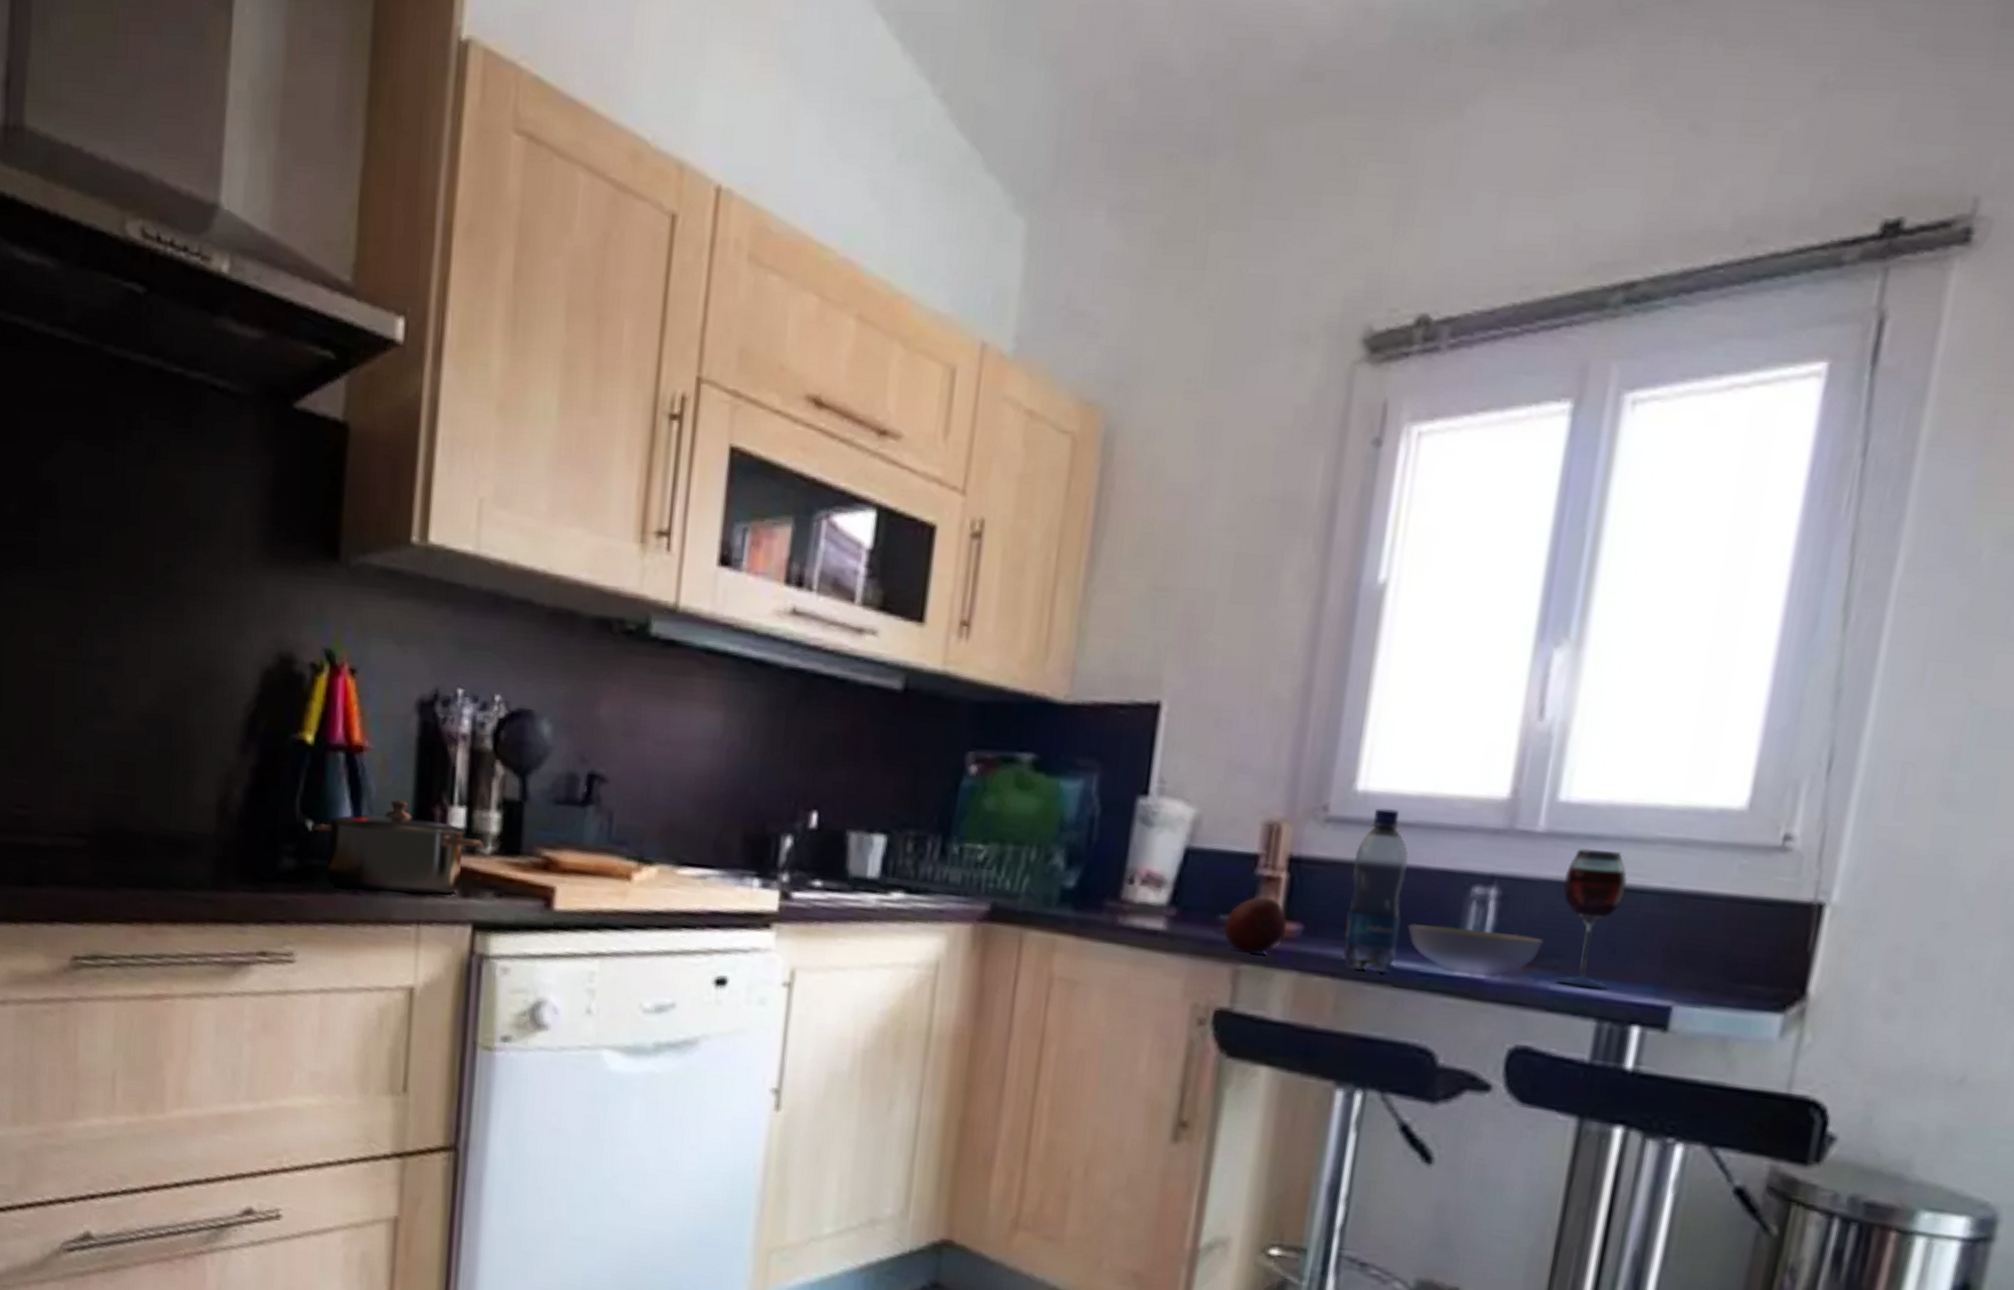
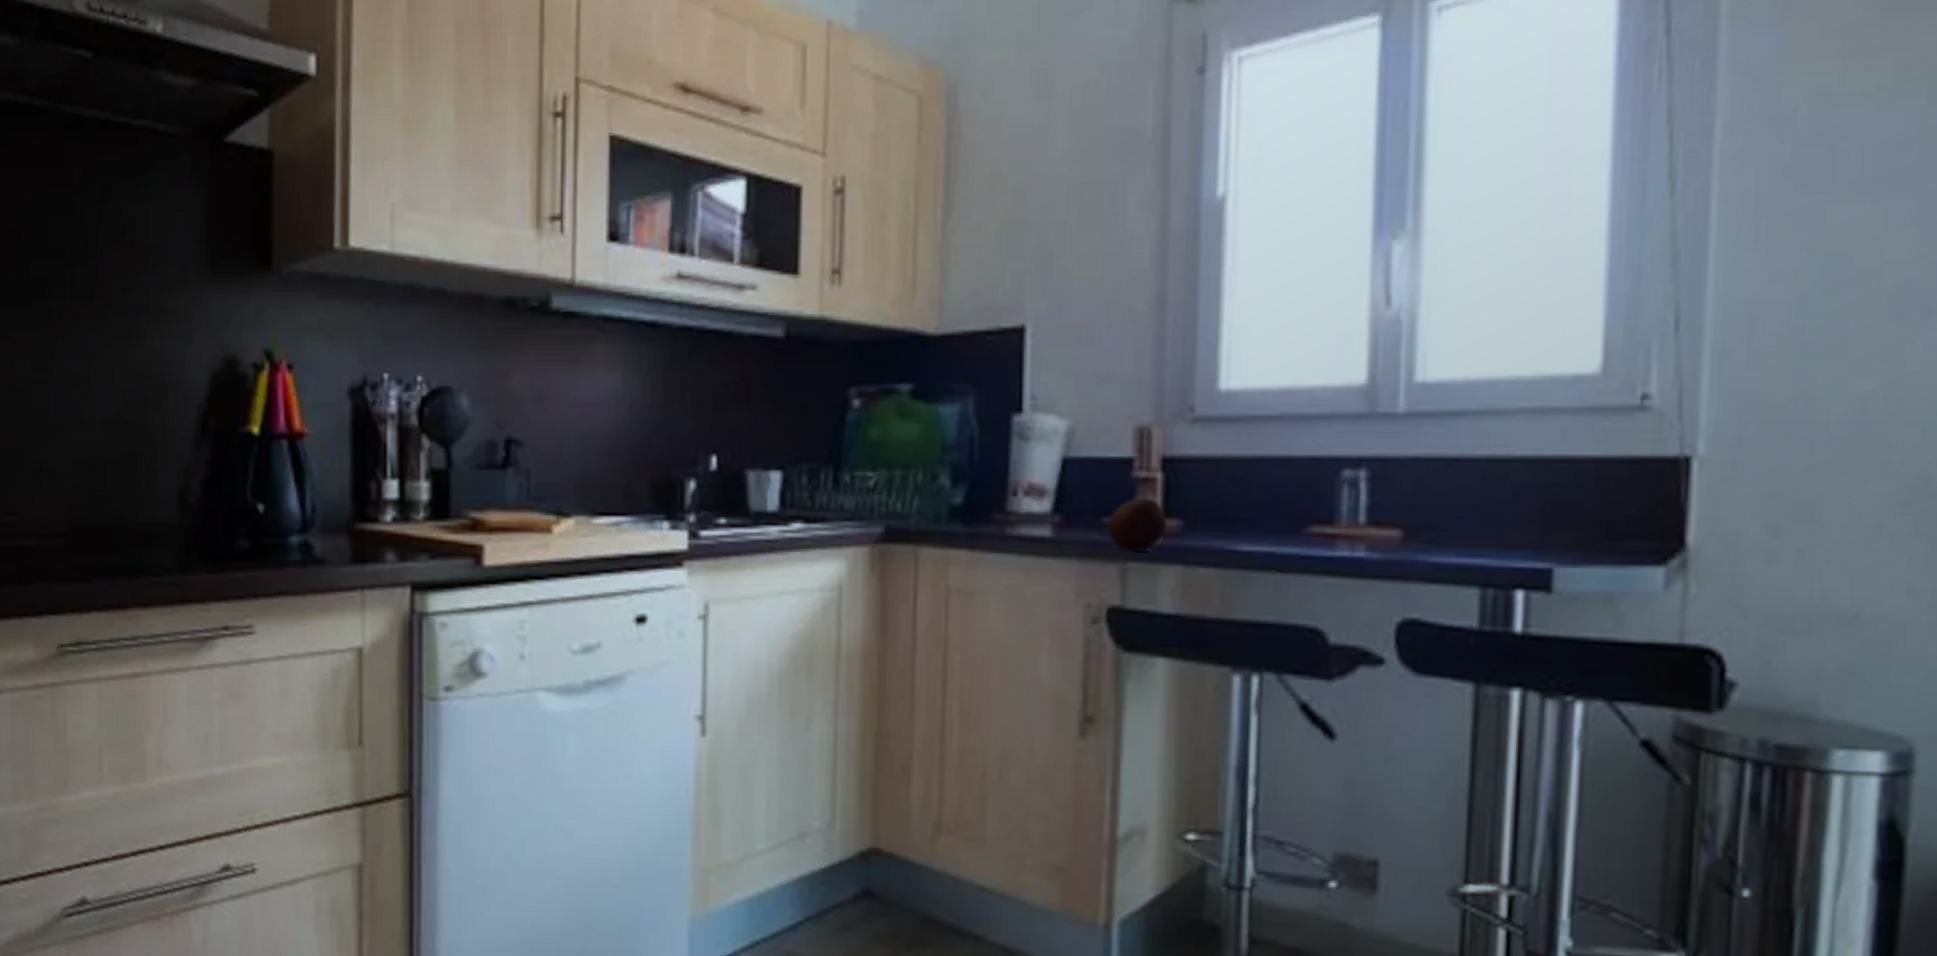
cooking pot: present [310,800,485,895] -> none [261,478,417,564]
bottle: present [1343,808,1408,972] -> none [1224,405,1277,559]
bowl: present [1407,924,1544,978] -> none [1284,509,1418,555]
wineglass: present [1556,849,1627,989] -> none [1431,425,1493,558]

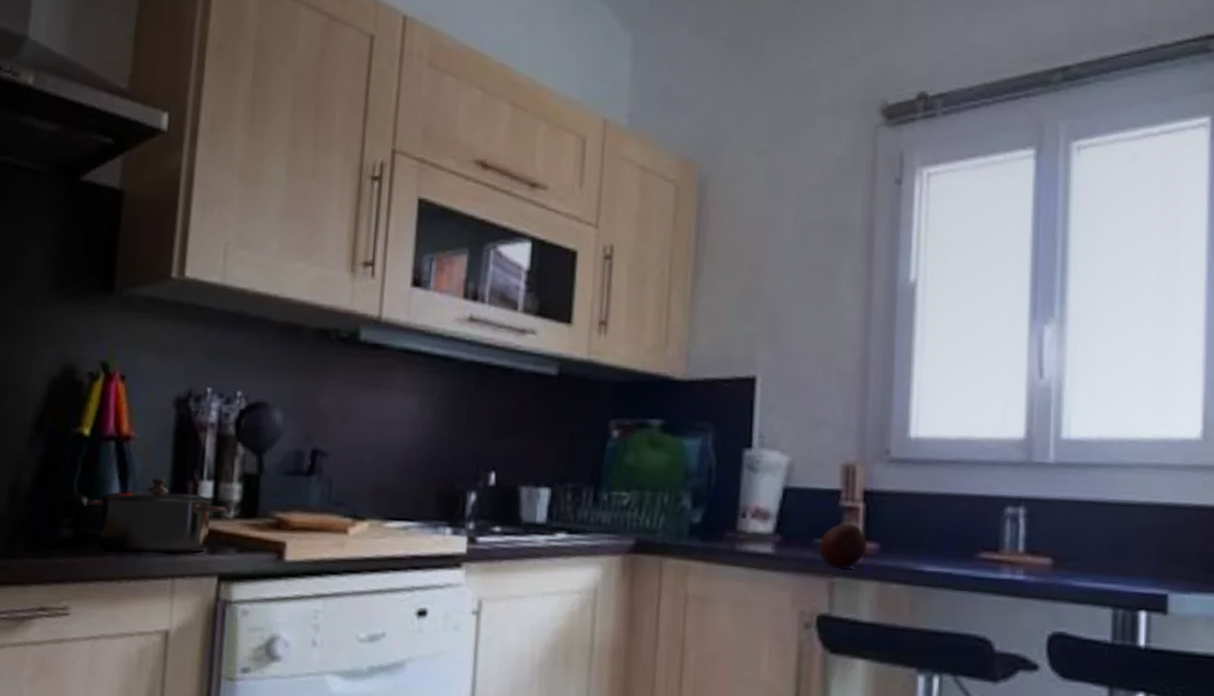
cooking pot: none [261,478,417,564] -> present [85,478,228,554]

